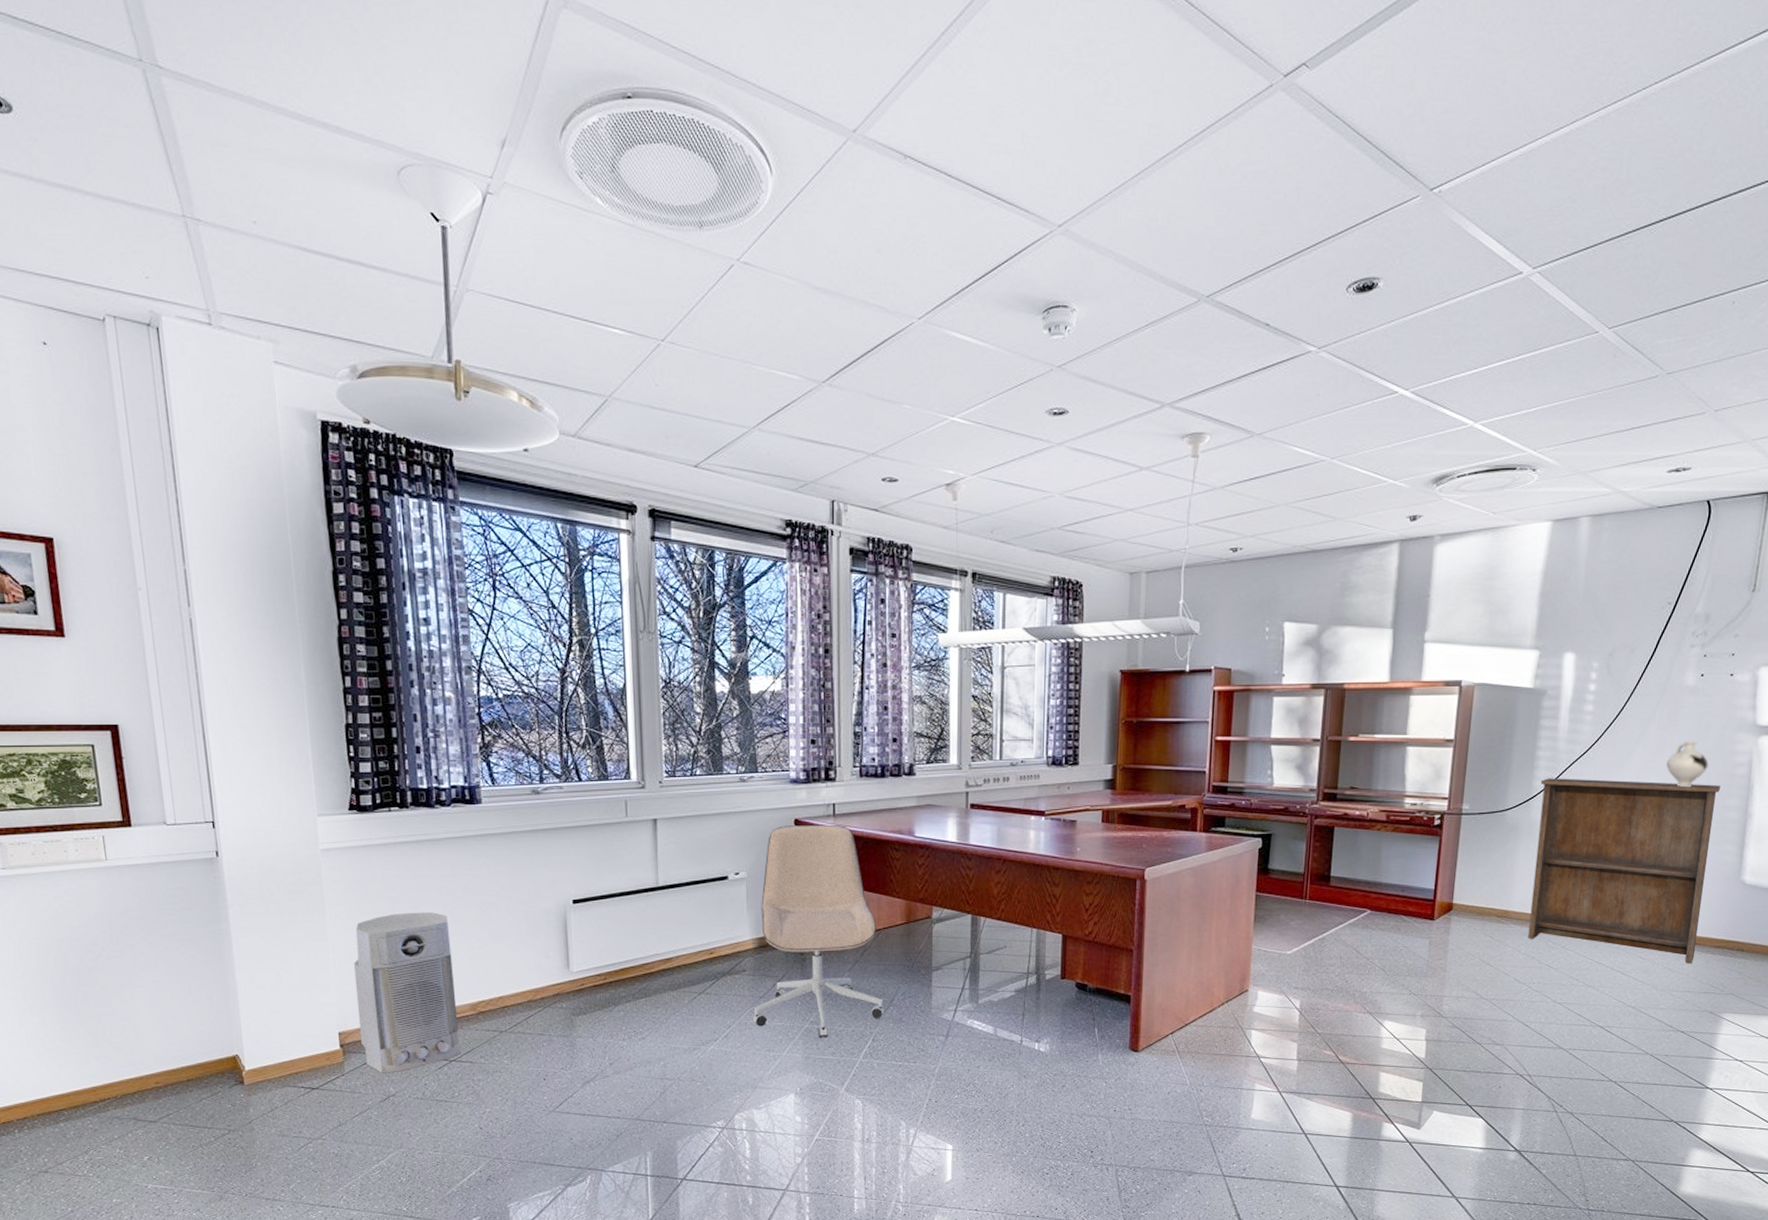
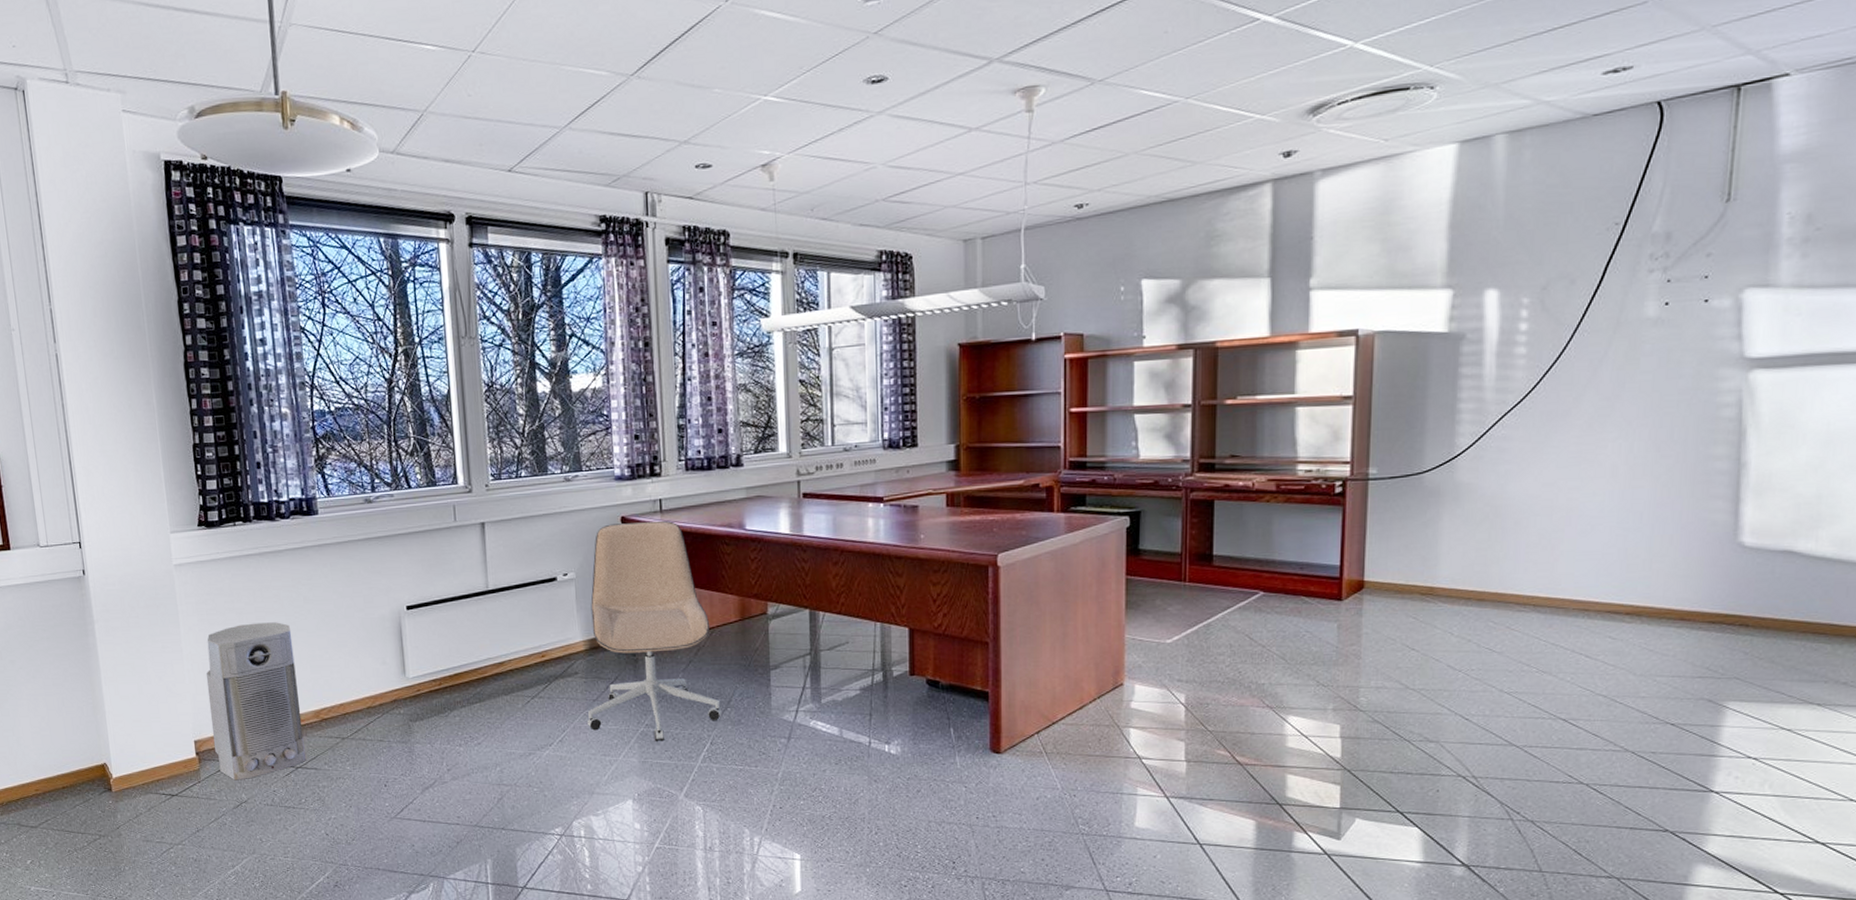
bookshelf: present [1527,778,1721,964] -> none [1461,430,1703,643]
decorative vase: present [1666,740,1709,787] -> none [1627,380,1683,435]

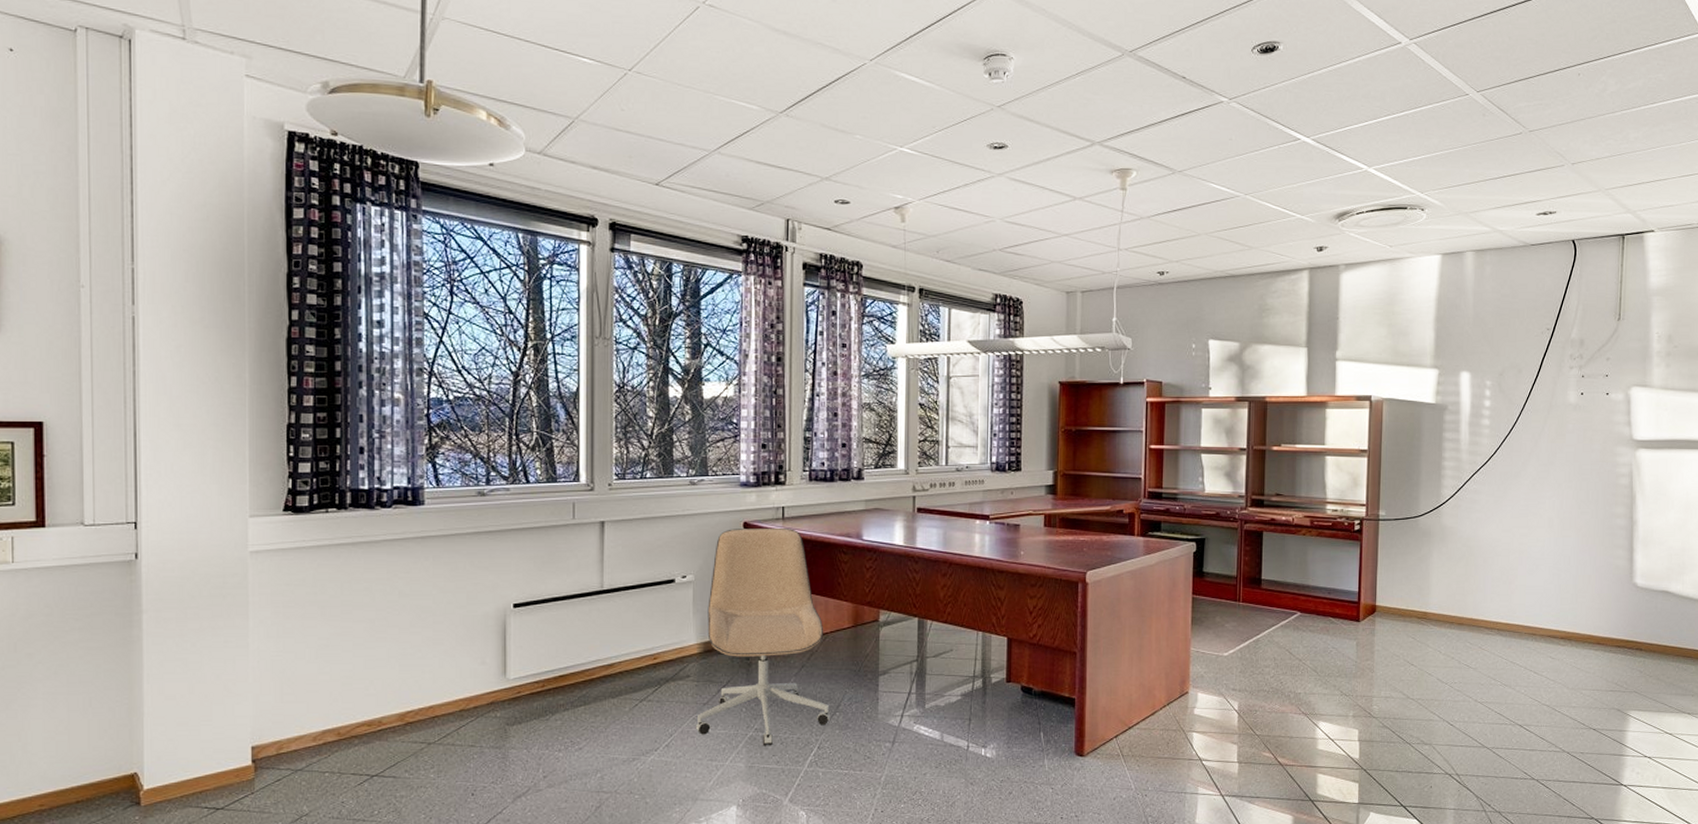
air purifier: present [205,622,307,781] -> none [274,617,385,791]

